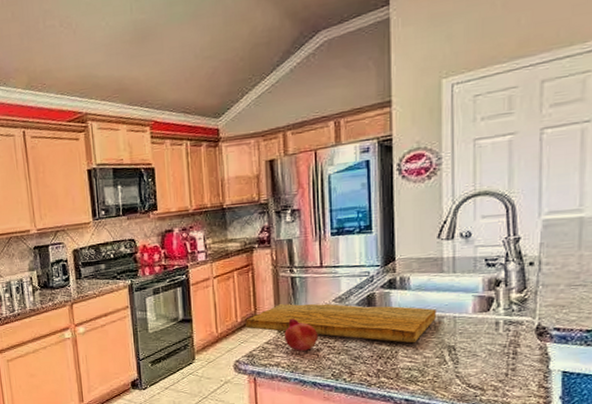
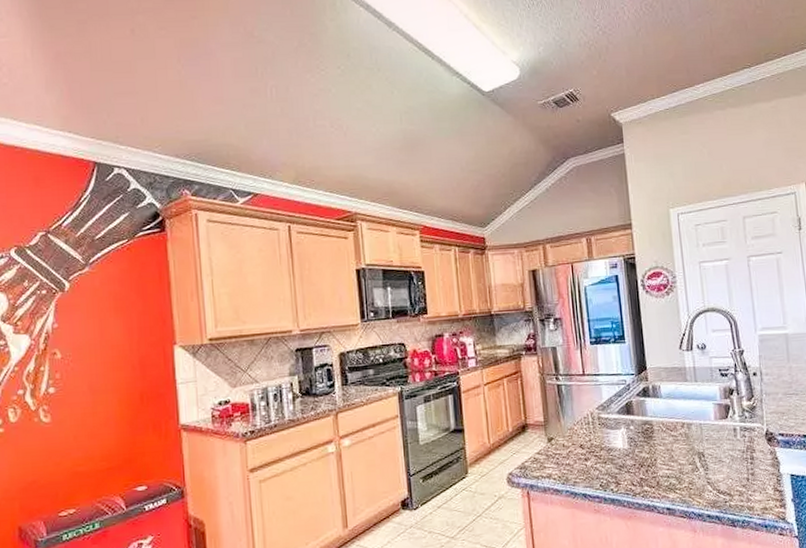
cutting board: present [245,303,436,344] -> none [516,411,685,451]
fruit: present [284,318,318,352] -> none [554,427,586,462]

